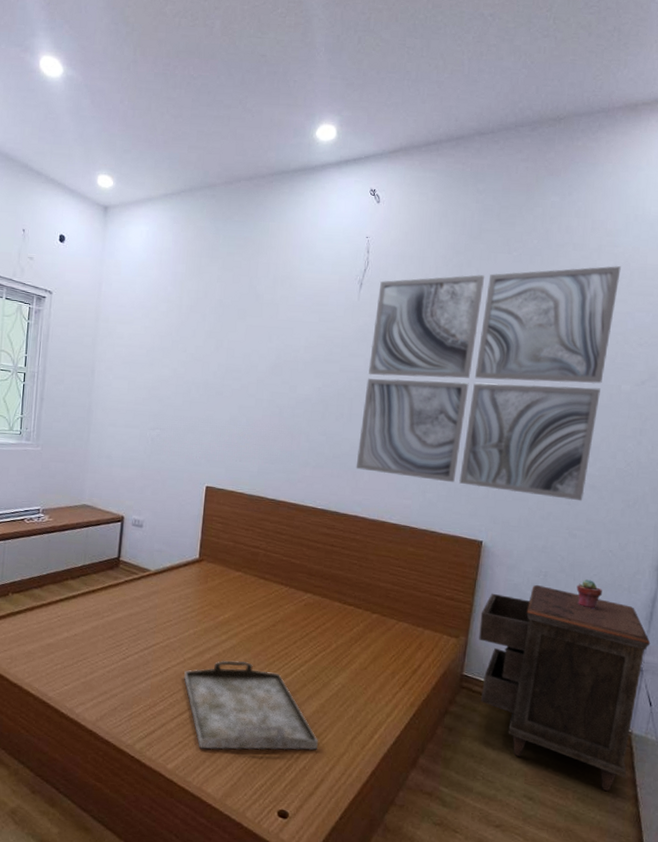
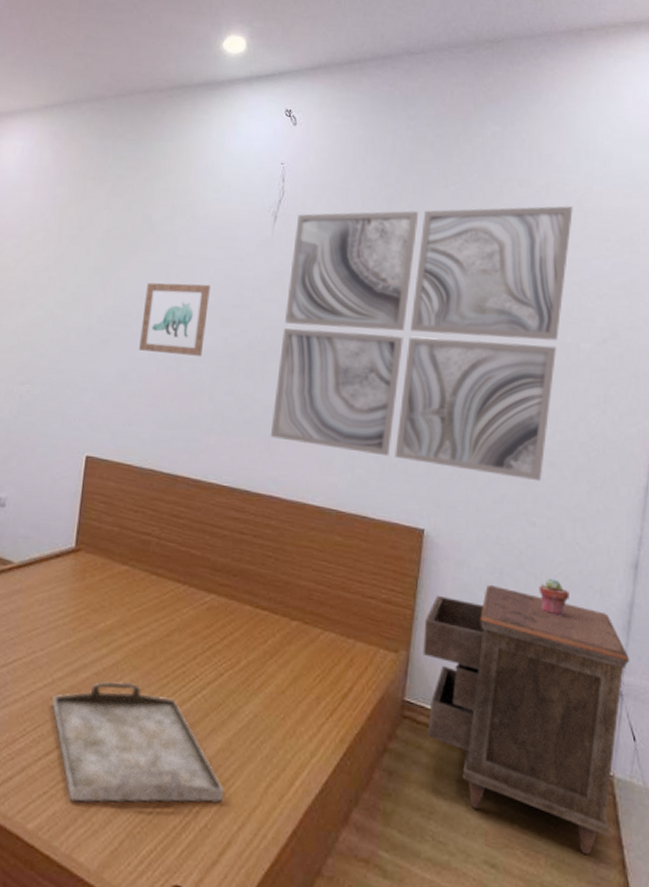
wall art: none [247,343,306,404] -> present [139,282,210,356]

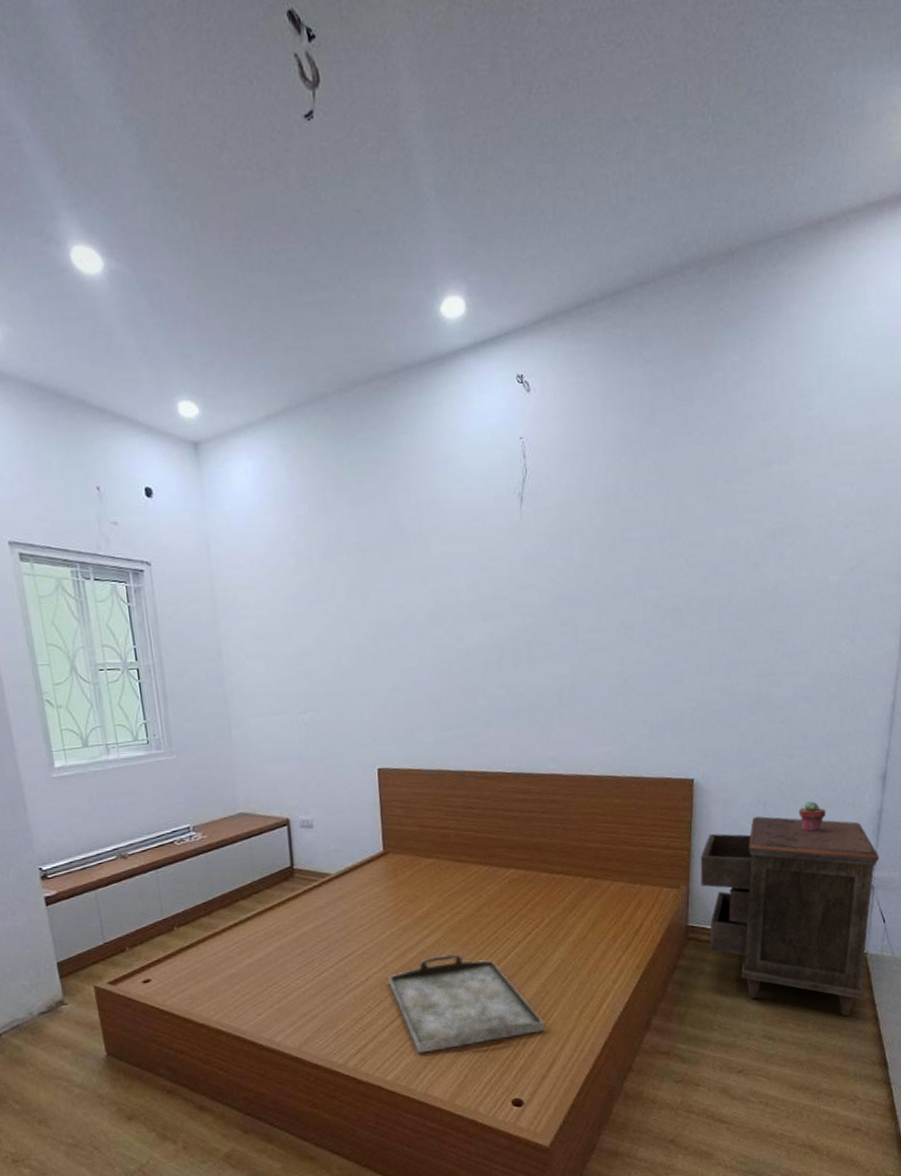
wall art: present [139,282,210,356] -> none [405,581,470,660]
wall art: present [270,205,573,482] -> none [543,433,818,721]

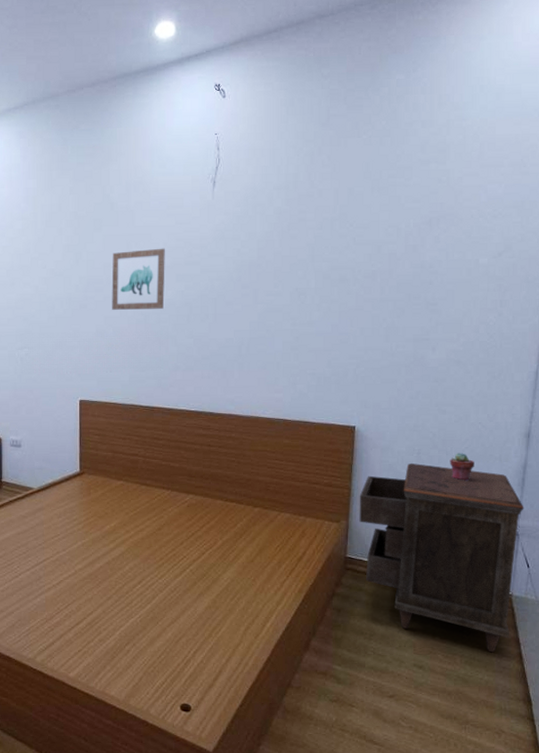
serving tray: present [387,954,545,1054] -> none [76,566,214,655]
wall art: none [405,581,470,660] -> present [111,248,165,310]

